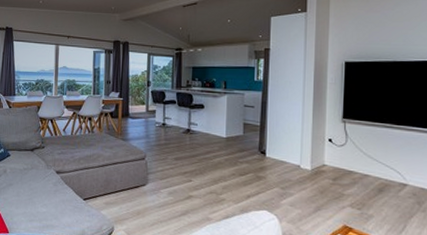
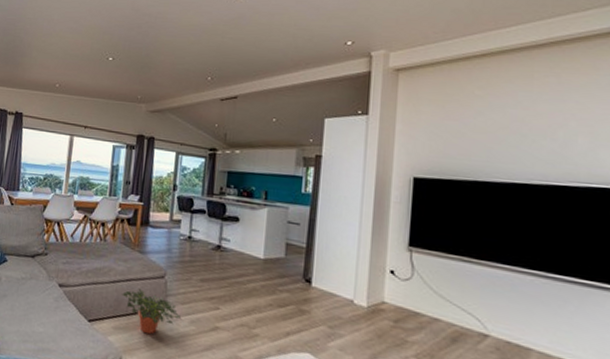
potted plant: none [110,170,160,207] -> present [122,289,181,335]

